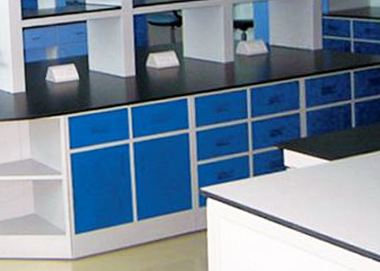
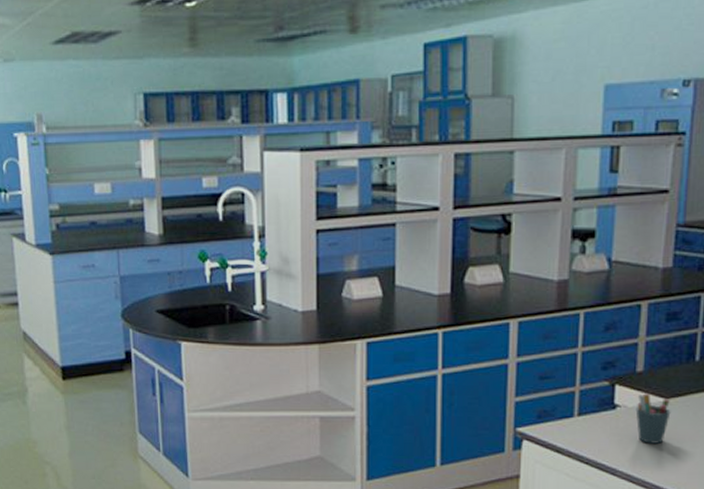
pen holder: none [303,156,335,201] -> present [635,393,671,445]

